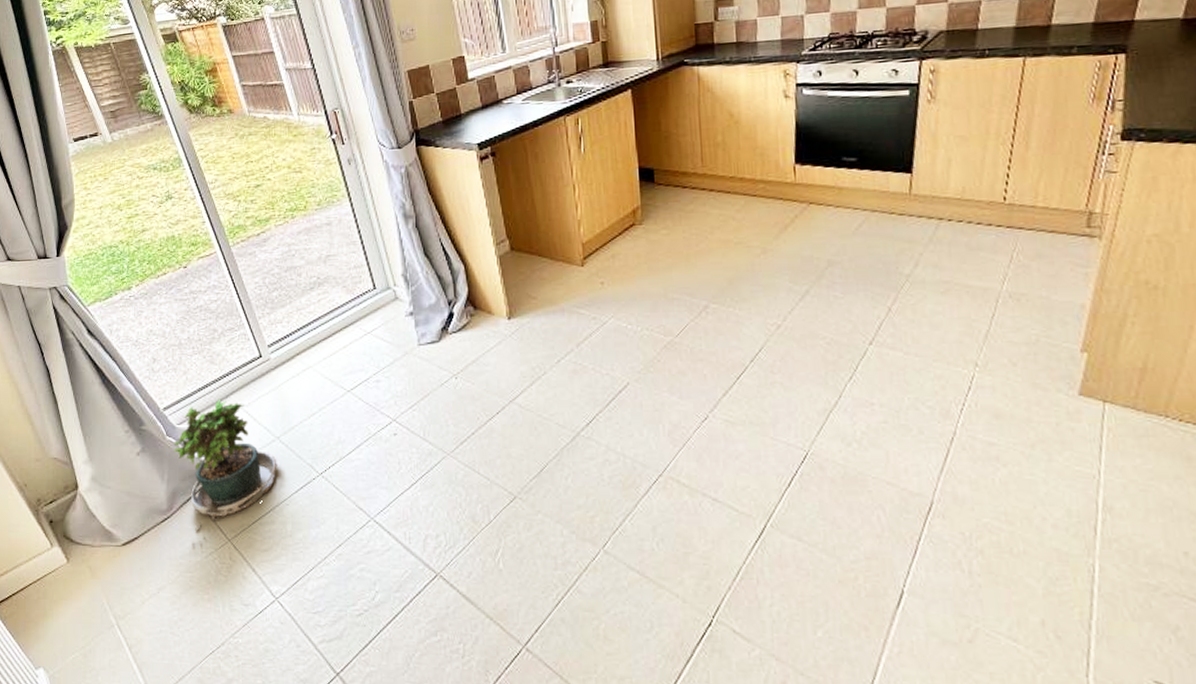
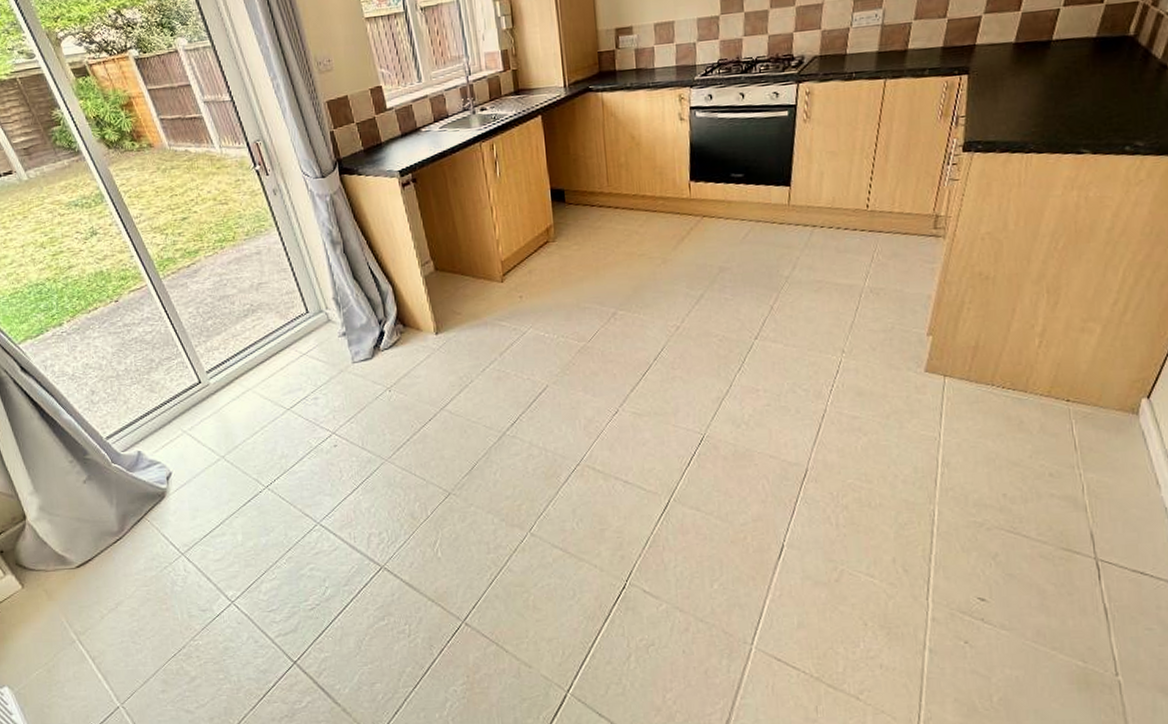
potted plant: present [173,399,277,546] -> none [119,424,224,563]

